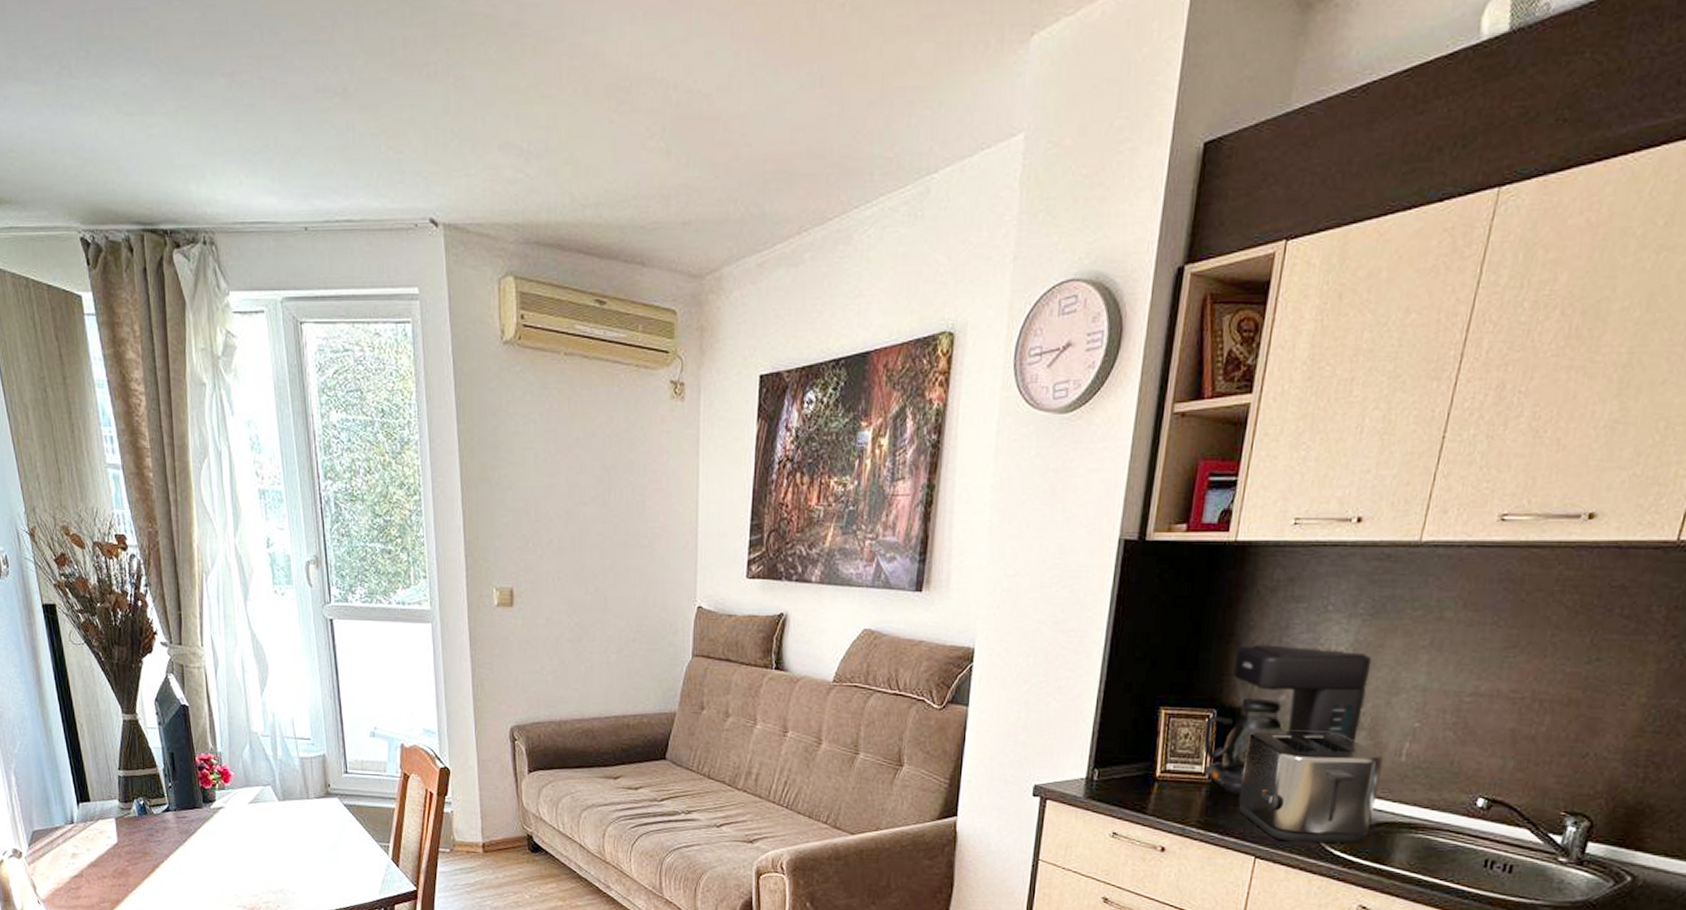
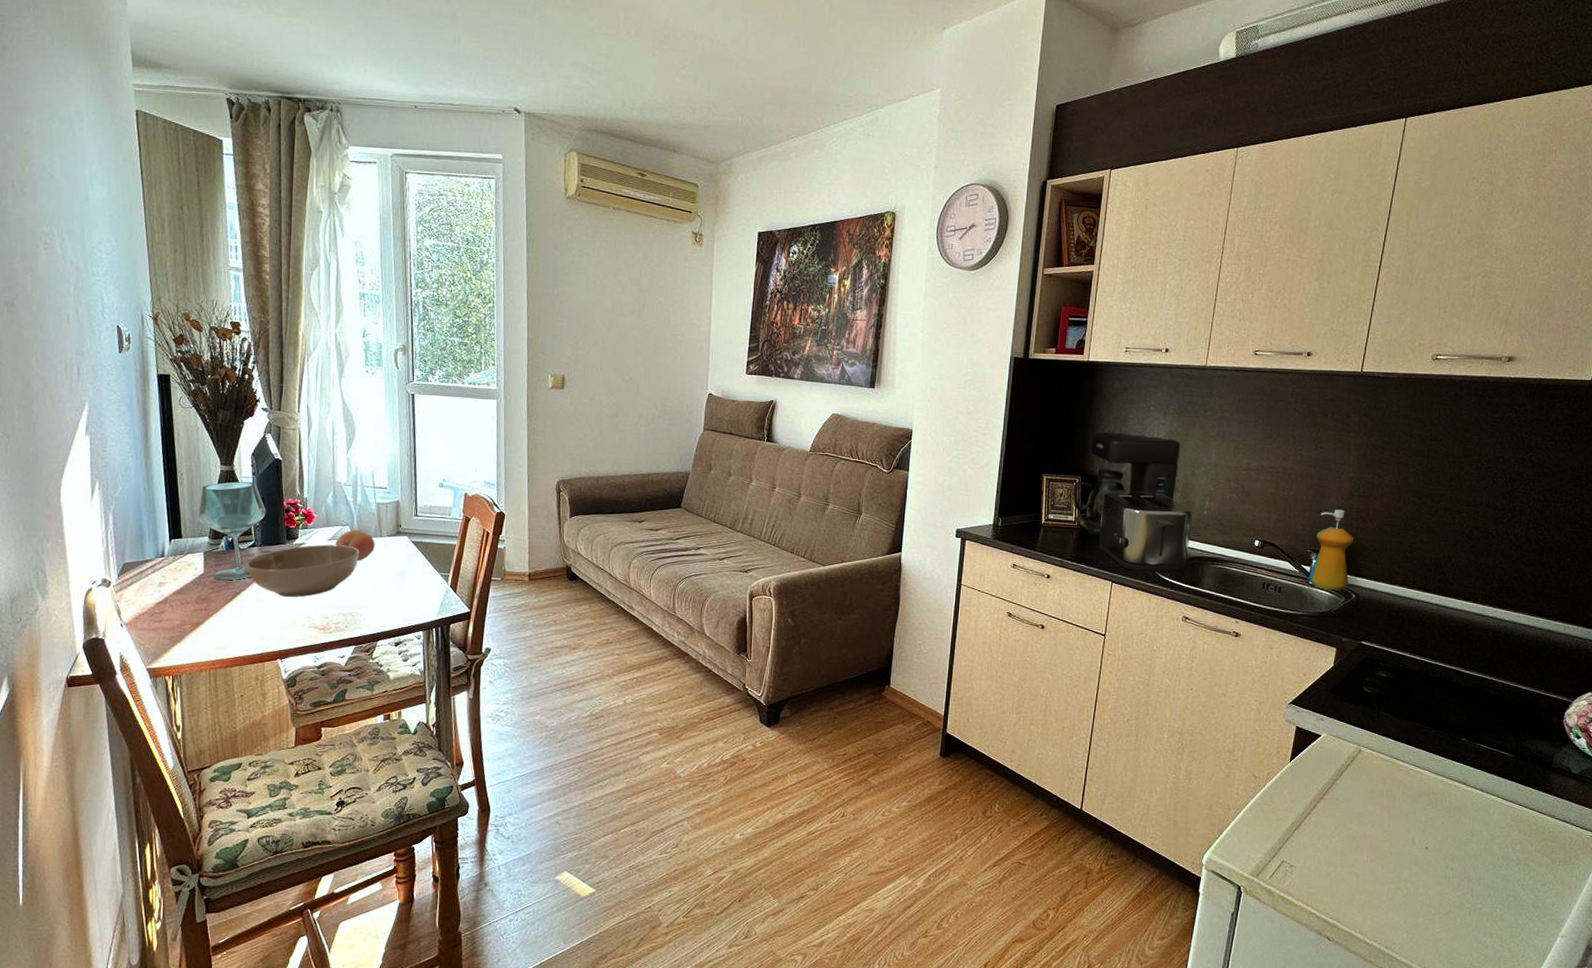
wine glass: none [104,733,178,852] -> present [198,481,266,581]
bowl: none [161,808,286,871] -> present [245,544,360,597]
fruit: none [256,790,303,829] -> present [334,529,376,561]
soap dispenser: none [1558,752,1638,871] -> present [1308,509,1354,590]

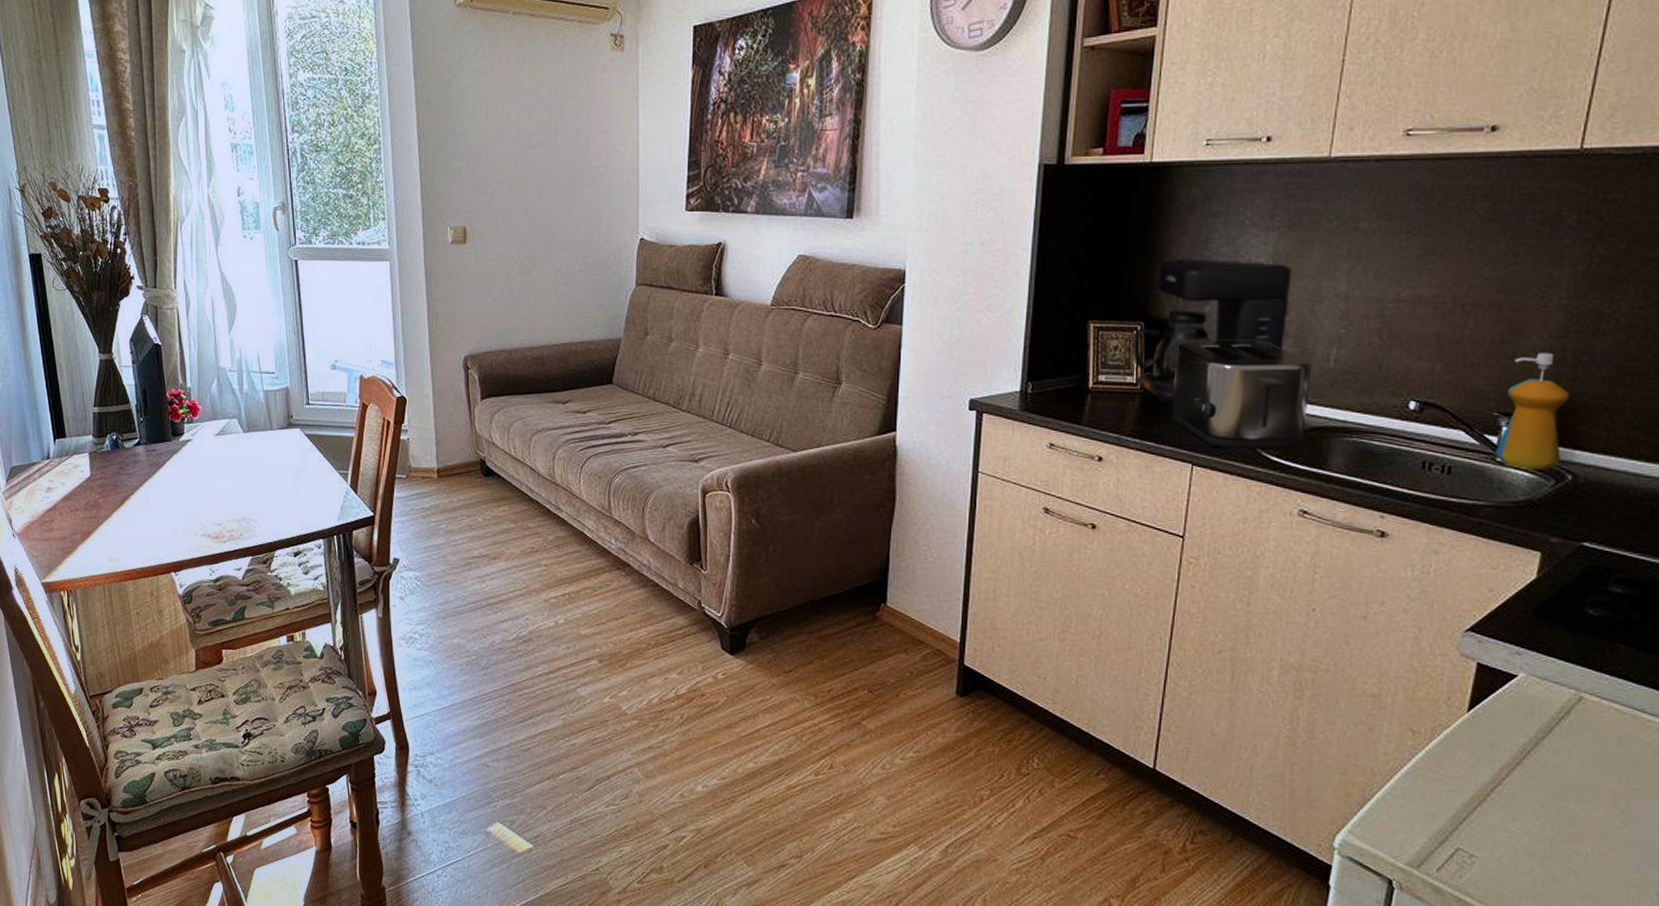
wine glass: present [198,481,266,581] -> none [80,372,149,484]
bowl: present [245,544,360,597] -> none [131,440,250,502]
fruit: present [334,529,376,561] -> none [222,422,266,459]

